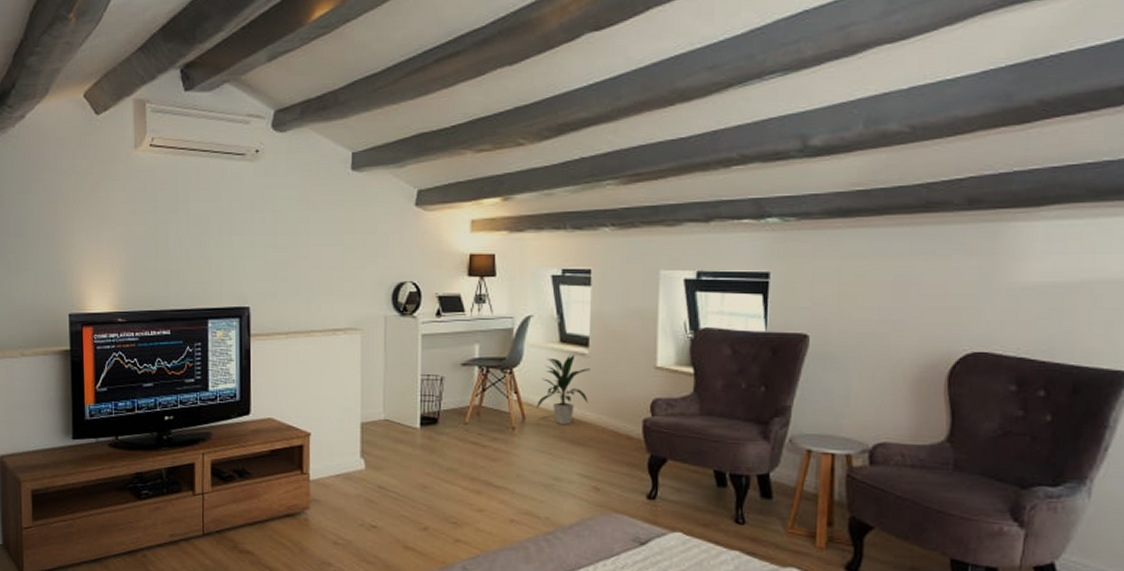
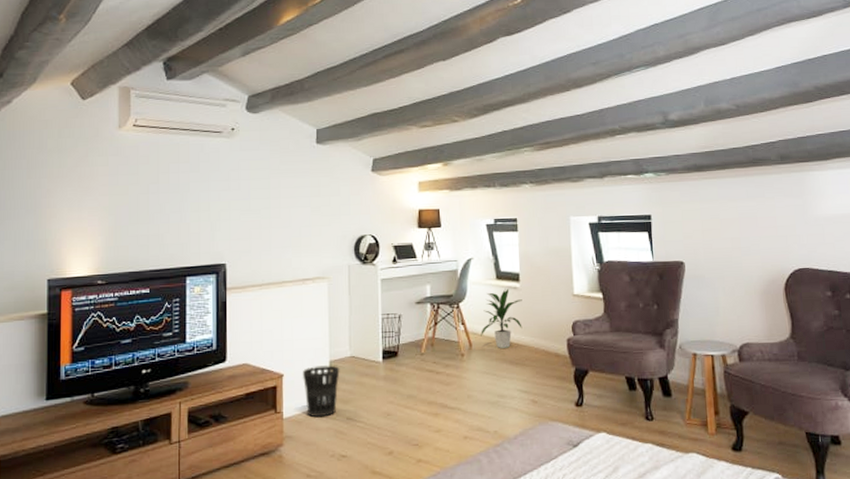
wastebasket: none [330,427,372,483] -> present [302,365,340,418]

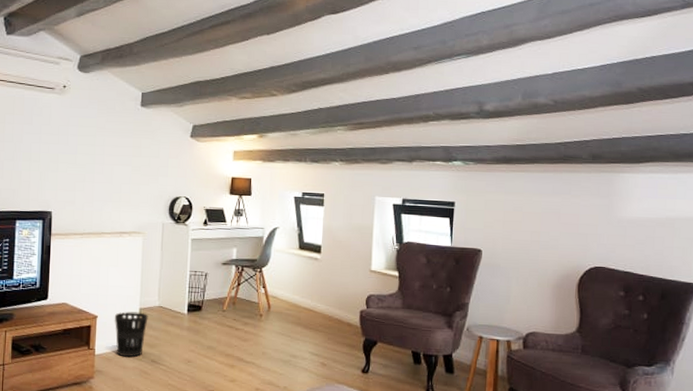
indoor plant: present [481,289,522,348] -> none [279,259,322,313]

